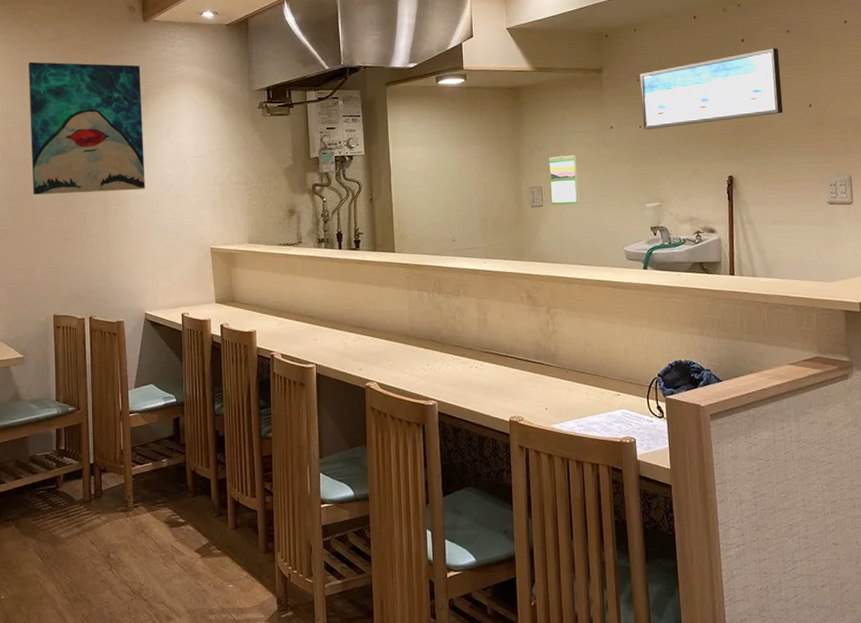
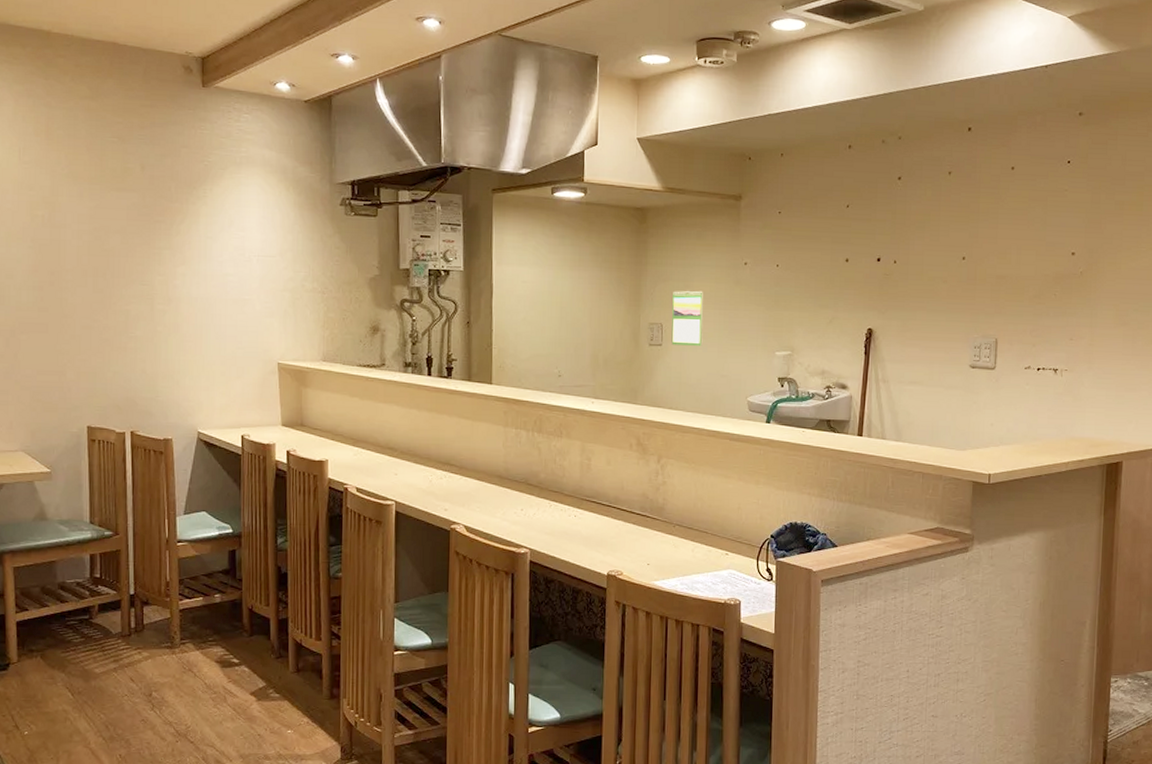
wall art: present [28,61,145,195] -> none [57,122,201,290]
wall art: present [640,48,784,130] -> none [780,190,938,270]

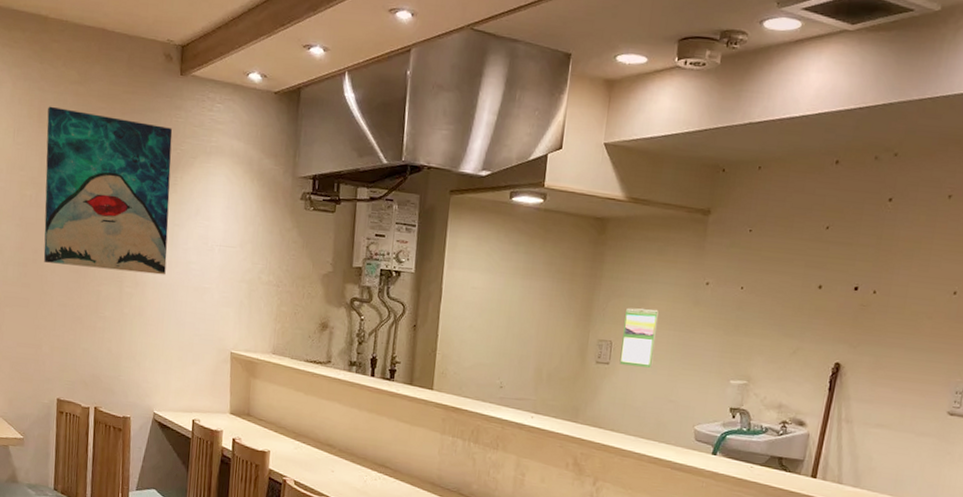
wall art: none [57,122,201,290] -> present [43,106,173,275]

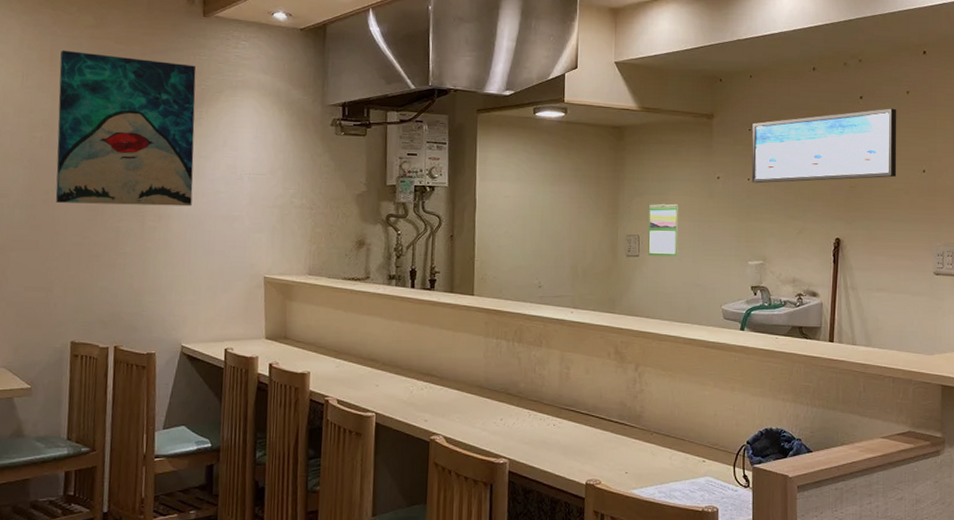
wall art: none [745,214,933,298] -> present [751,108,897,184]

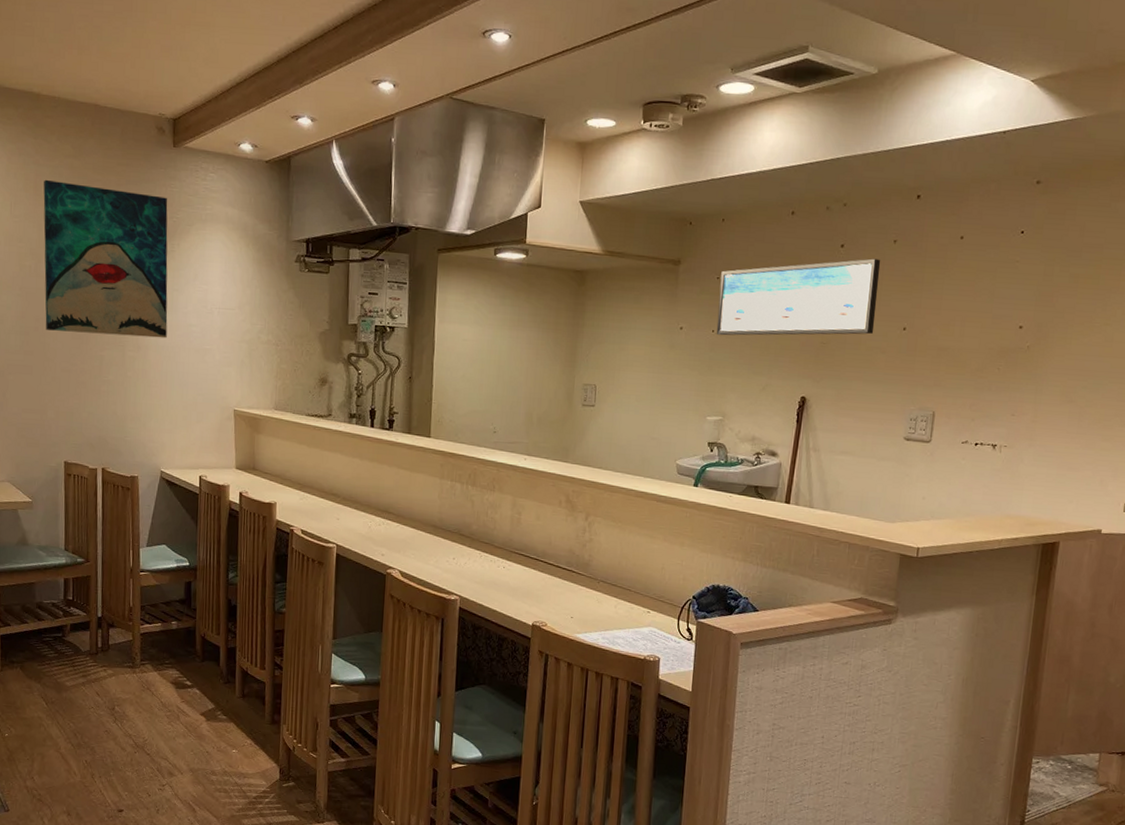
calendar: present [648,203,679,257] -> none [604,353,638,408]

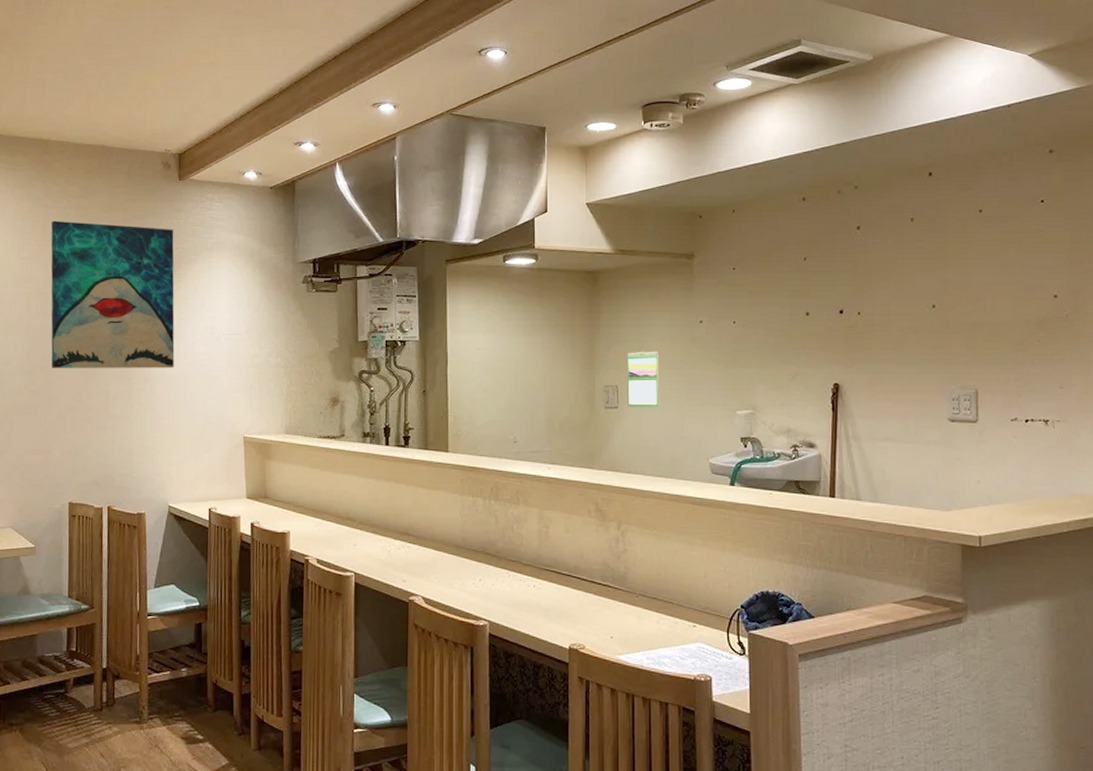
calendar: none [604,353,638,408] -> present [627,351,660,407]
wall art: present [716,258,881,336] -> none [737,238,902,327]

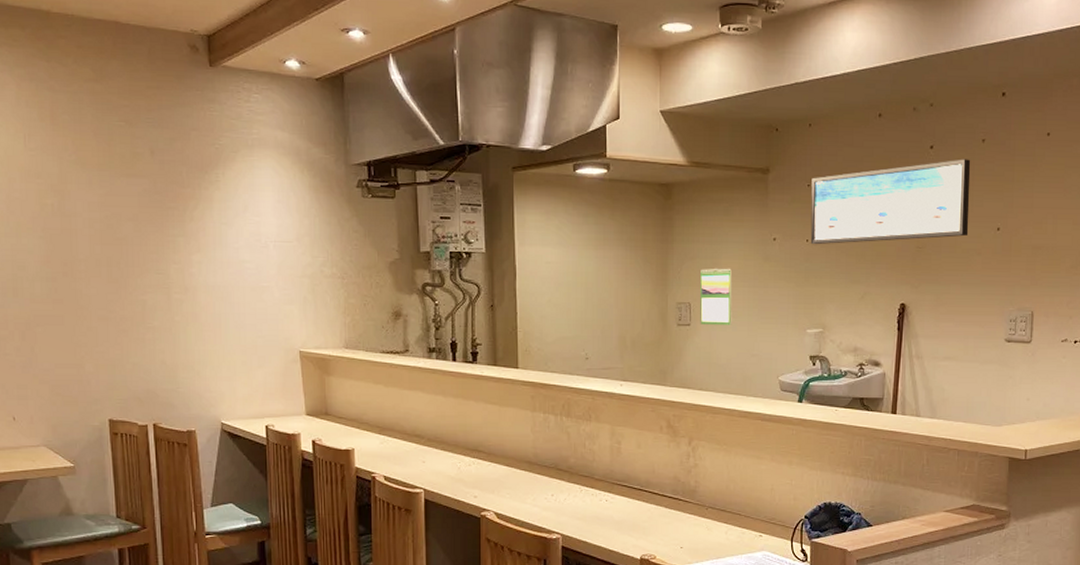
wall art: present [51,220,175,368] -> none [62,107,217,277]
wall art: none [737,238,902,327] -> present [810,159,971,245]

